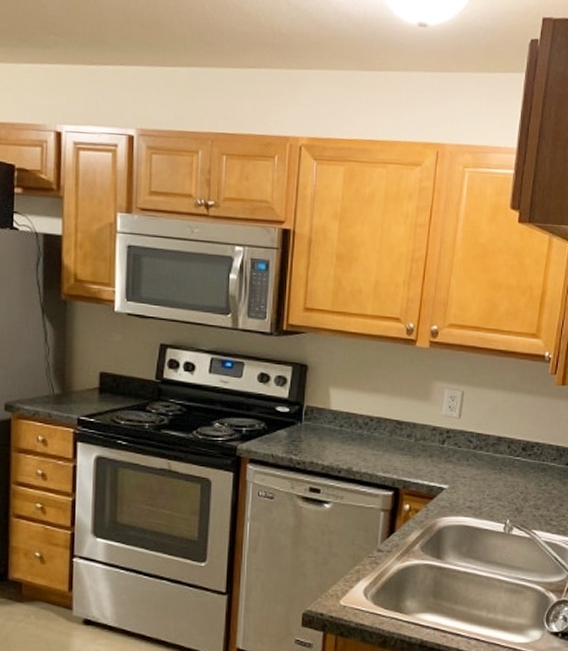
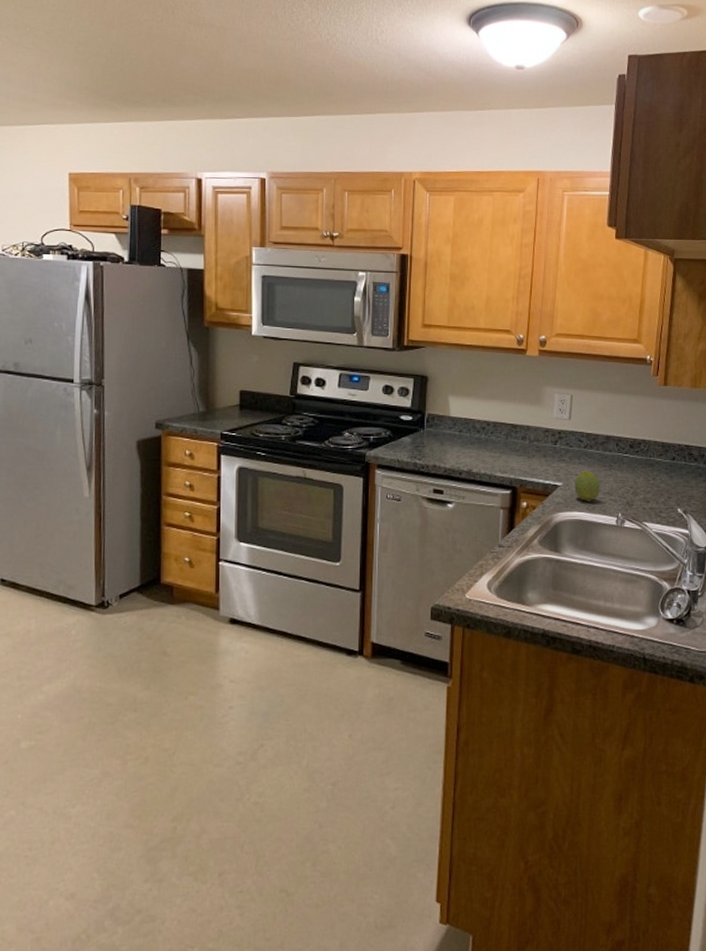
fruit: none [461,473,489,507] -> present [574,471,601,502]

